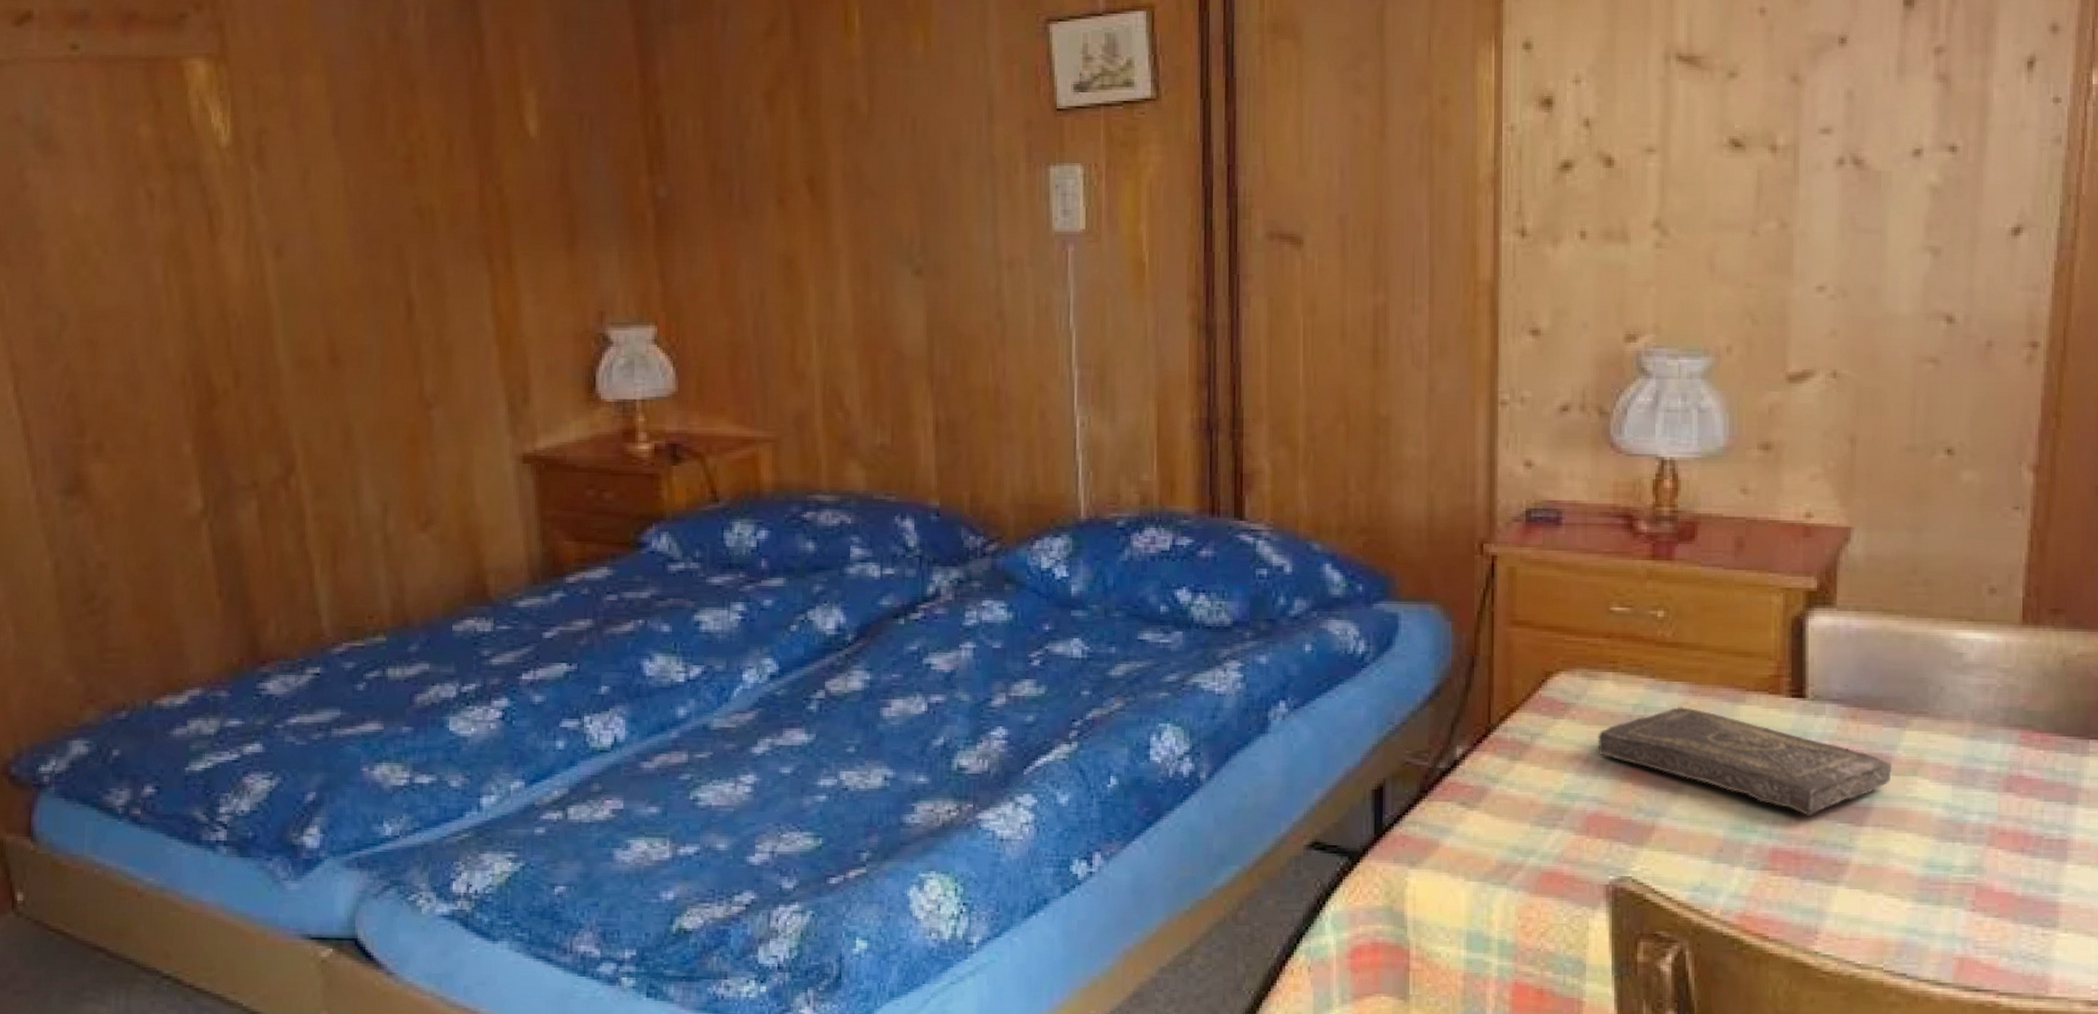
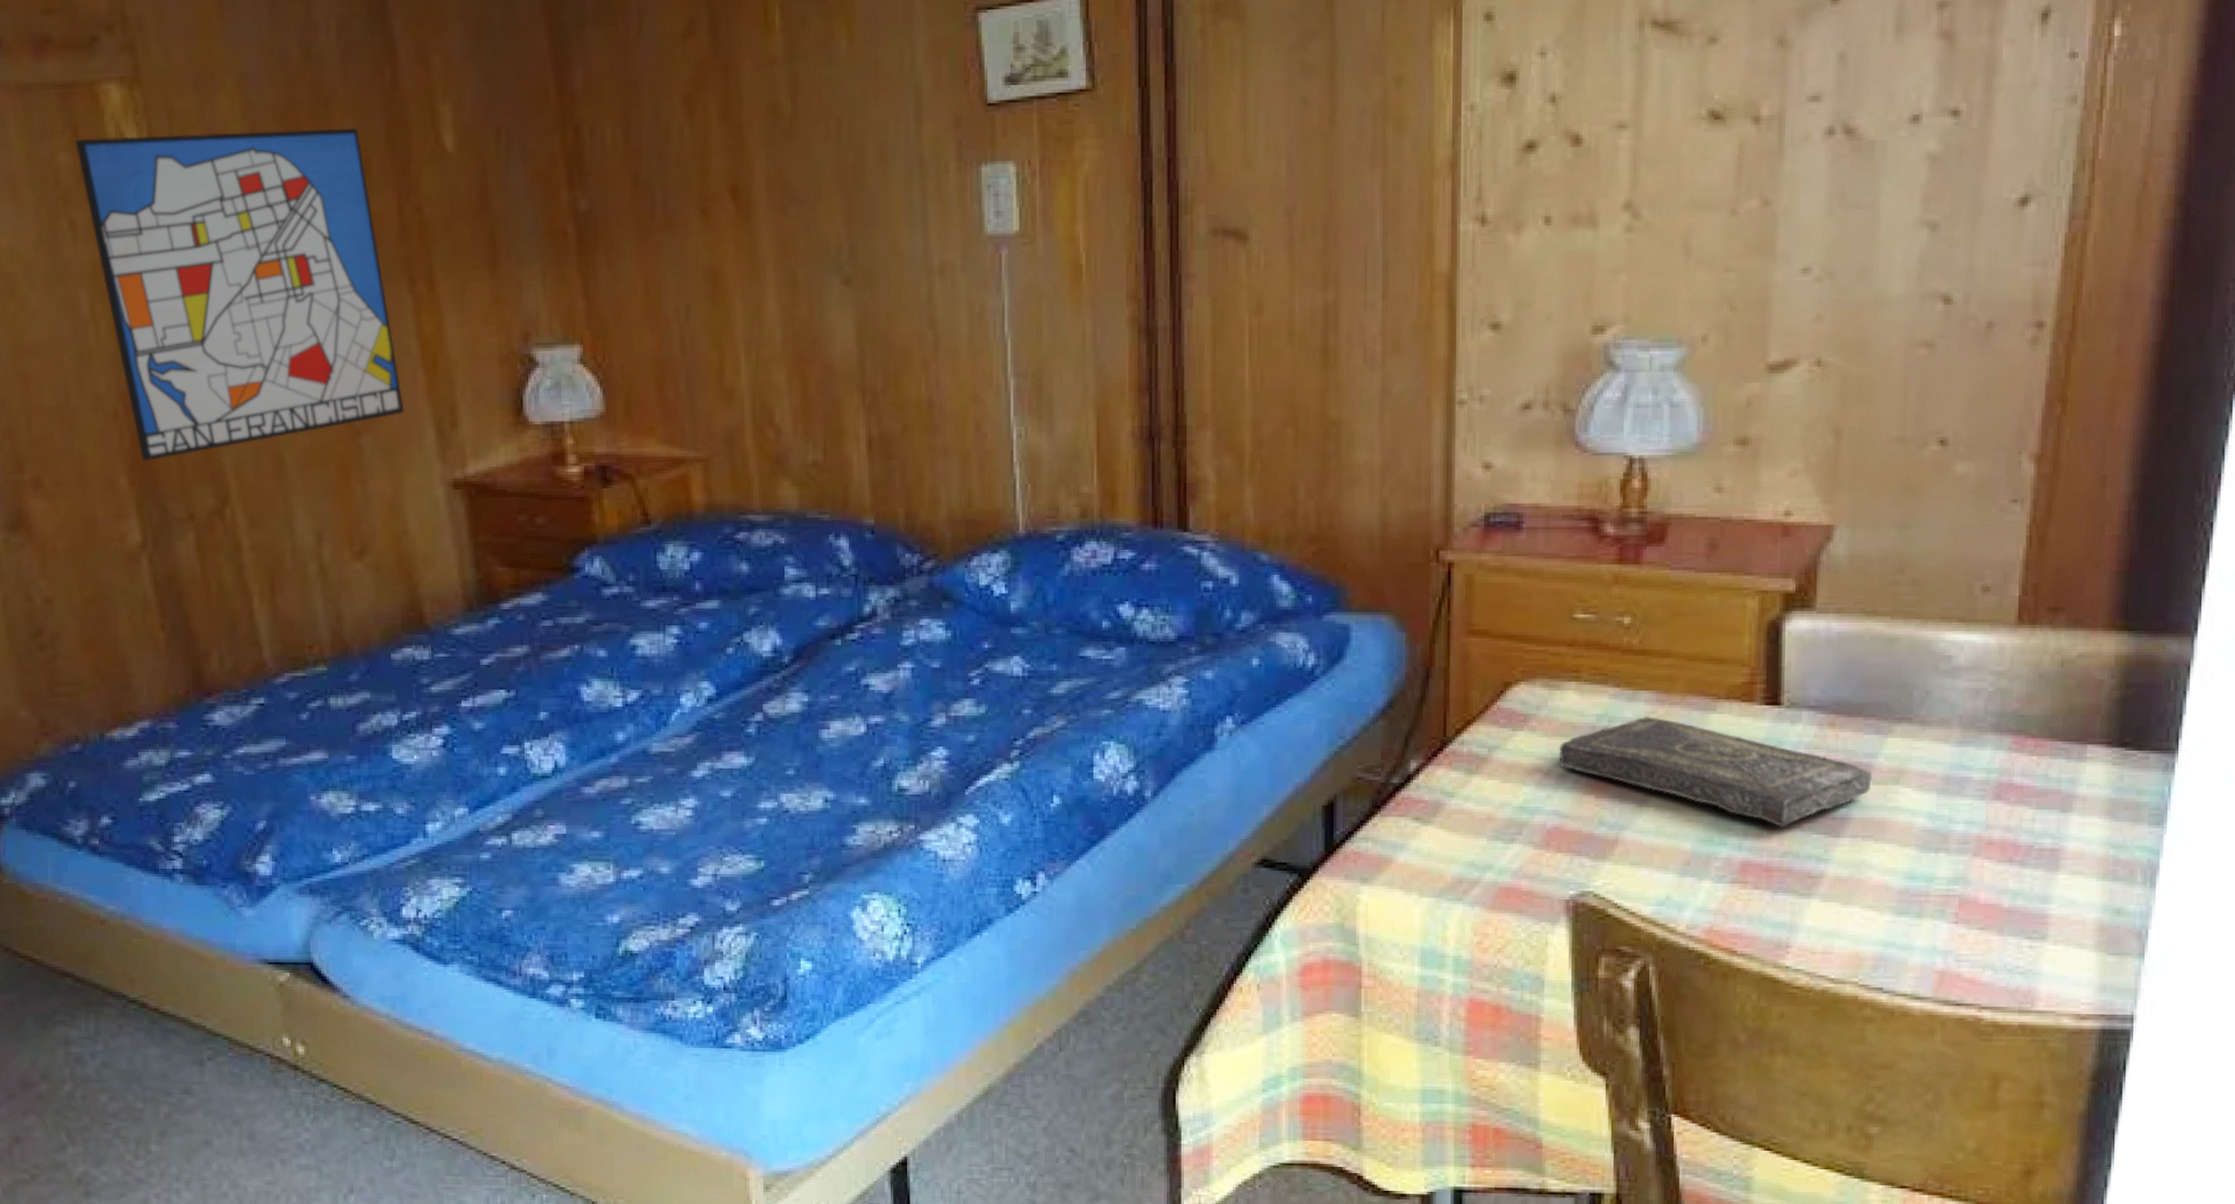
wall art: none [157,110,477,429] -> present [74,128,405,462]

